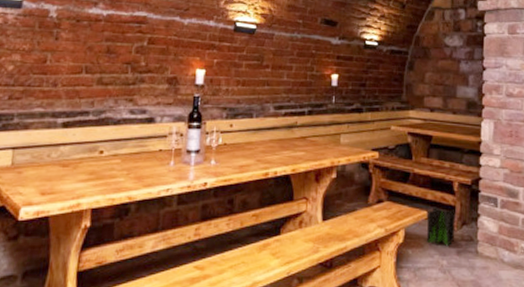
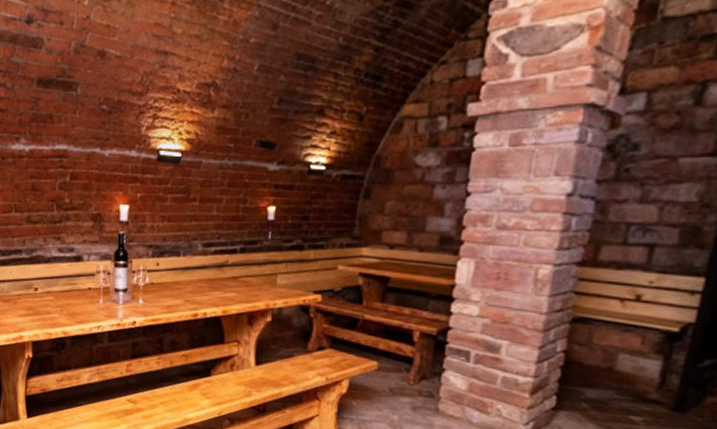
decorative plant: present [426,206,455,247] -> none [374,357,414,402]

